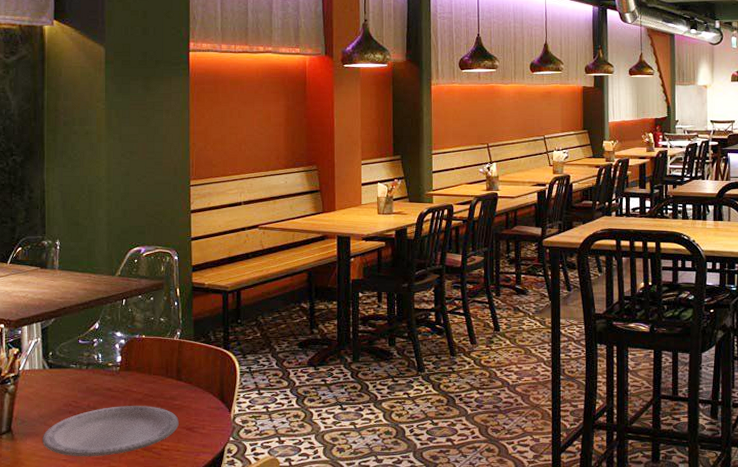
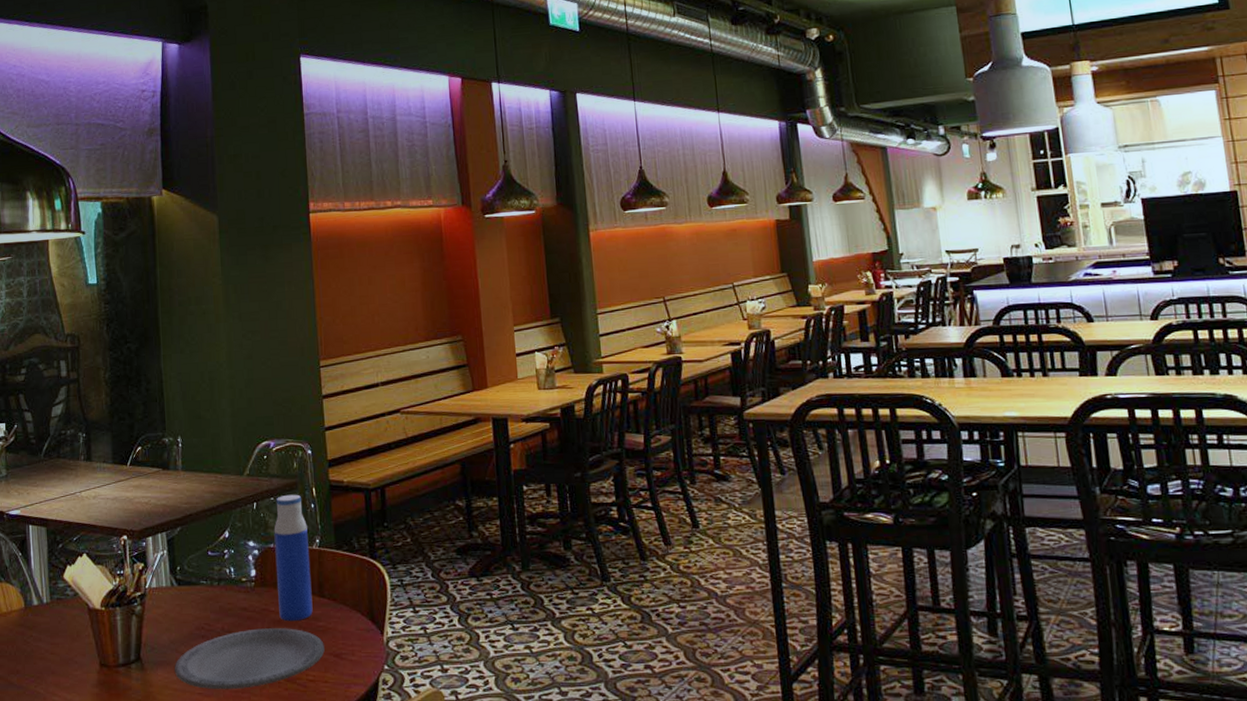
water bottle: none [139,293,171,401] -> present [274,494,313,622]

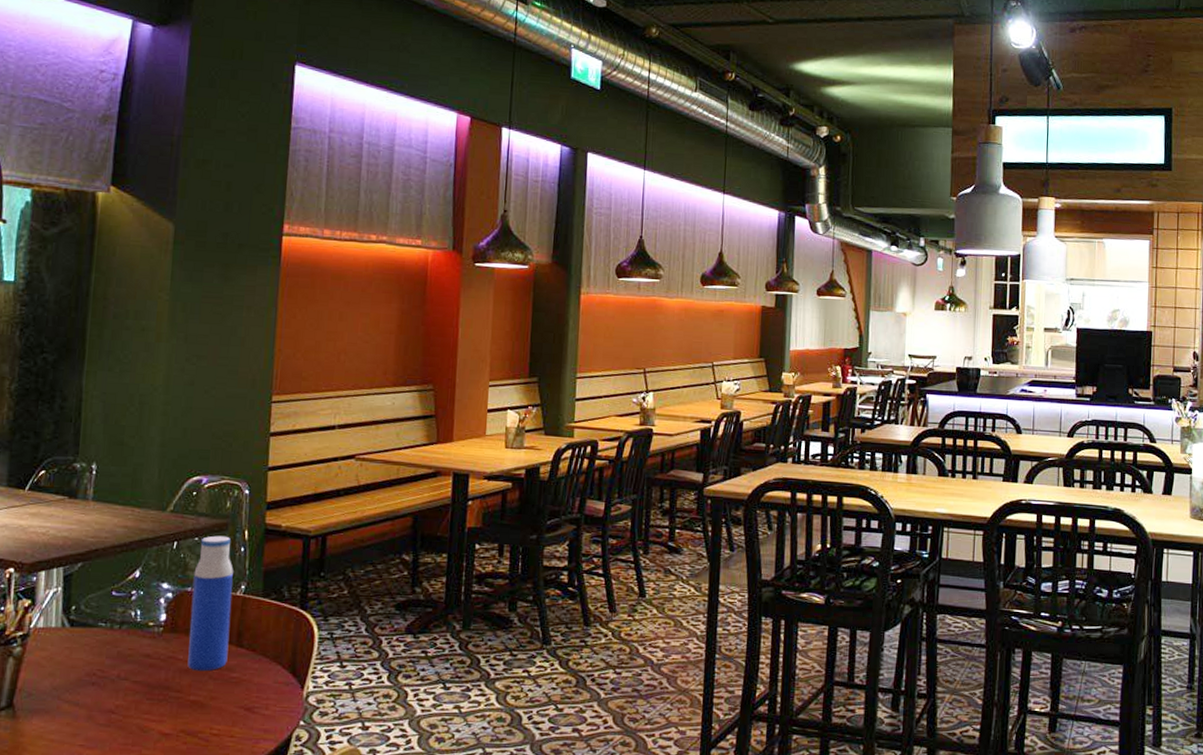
plate: present [174,628,325,690] -> none [53,677,236,742]

